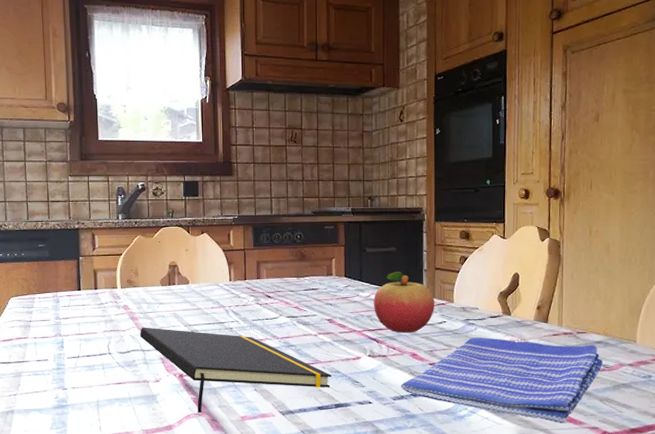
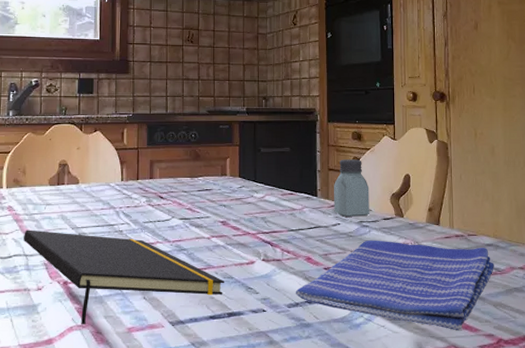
fruit: present [373,272,435,333] -> none [267,172,328,236]
saltshaker: none [440,258,477,315] -> present [334,159,369,217]

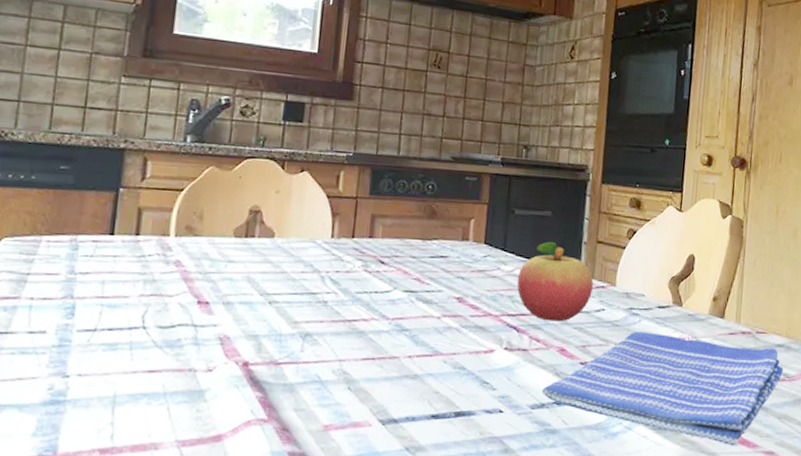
notepad: present [24,230,224,324] -> none [193,292,454,418]
fruit: none [267,172,328,236] -> present [516,242,594,322]
saltshaker: present [334,159,369,217] -> none [599,230,645,302]

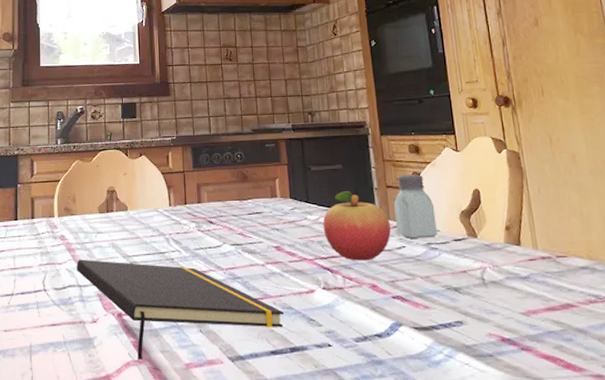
notepad: none [193,292,454,418] -> present [77,259,284,359]
dish towel: present [541,331,783,446] -> none [362,264,593,370]
saltshaker: none [599,230,645,302] -> present [394,174,437,239]

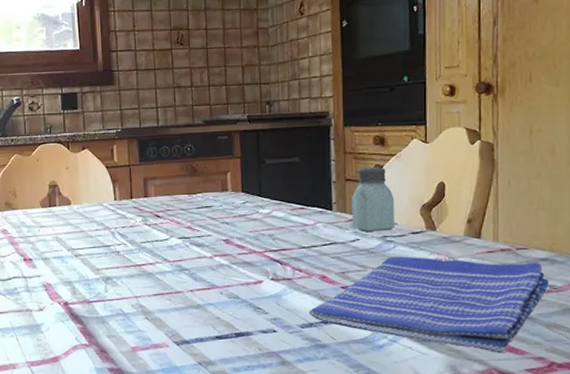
notepad: present [77,259,284,359] -> none [21,252,230,343]
fruit: present [322,191,391,261] -> none [275,185,346,253]
dish towel: none [362,264,593,370] -> present [309,256,549,353]

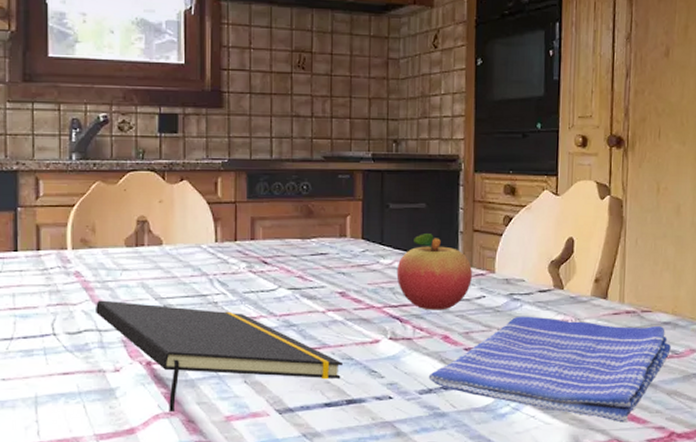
notepad: none [21,252,230,343] -> present [96,300,343,412]
fruit: none [275,185,346,253] -> present [396,234,472,310]
saltshaker: present [352,167,395,232] -> none [478,218,523,288]

